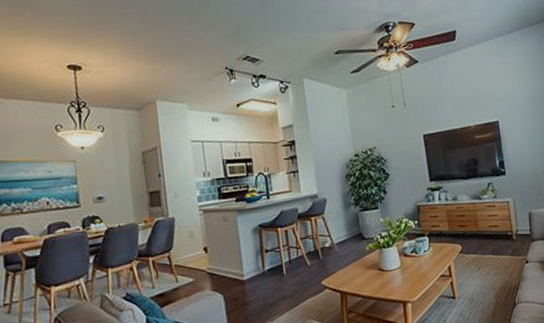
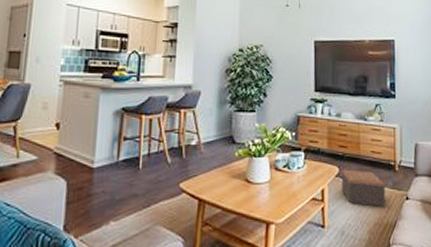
footstool: none [465,244,507,275] -> present [342,169,385,207]

